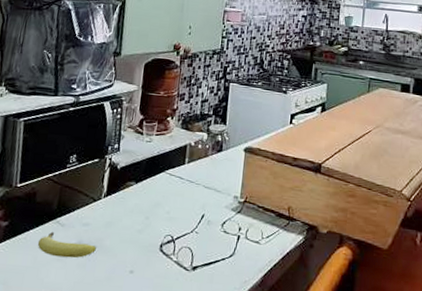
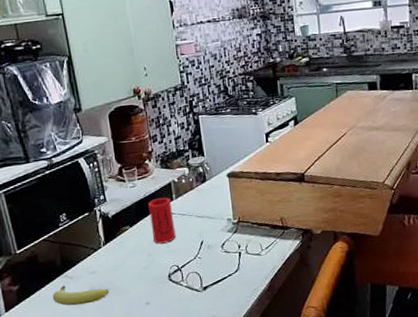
cup: none [155,158,183,209] -> present [148,197,176,244]

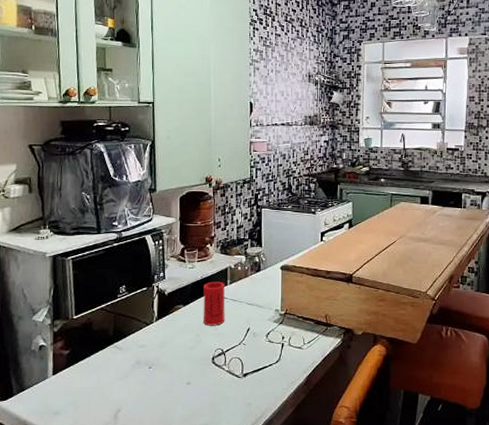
fruit: present [52,285,109,306] -> none [99,355,154,377]

